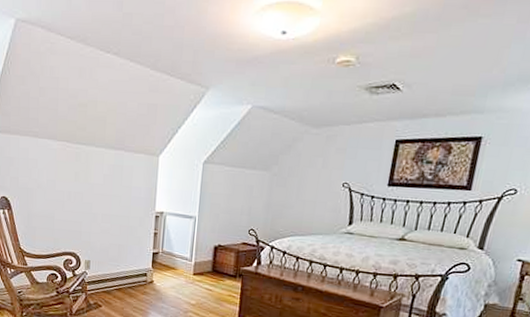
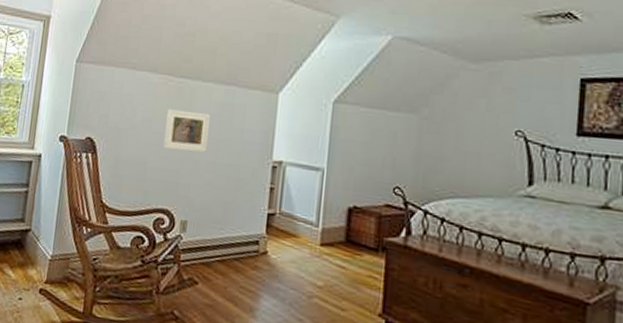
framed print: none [67,171,103,206] -> present [163,109,210,152]

